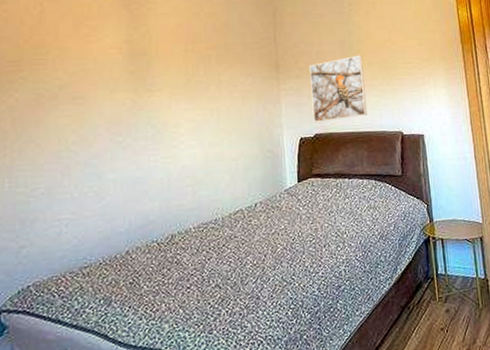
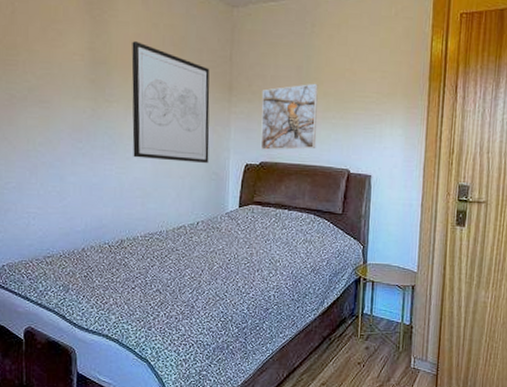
wall art: none [173,31,262,145] -> present [131,41,210,163]

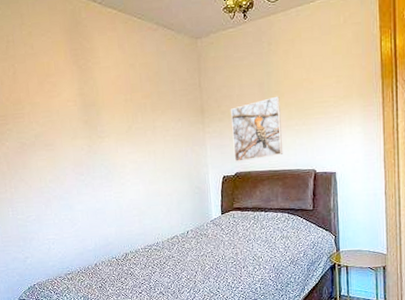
wall art: present [131,41,210,163] -> none [114,82,191,183]

